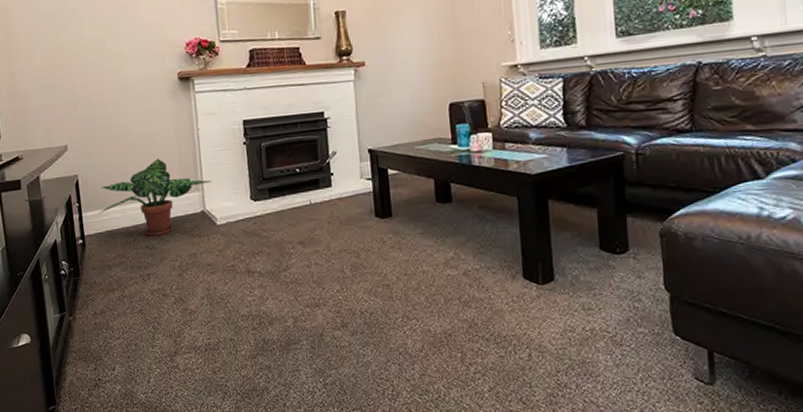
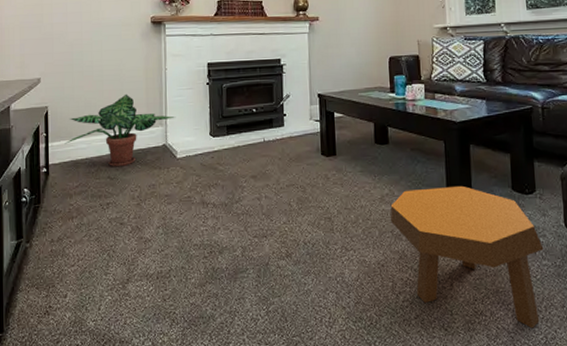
footstool: none [456,246,639,402] -> present [390,185,544,329]

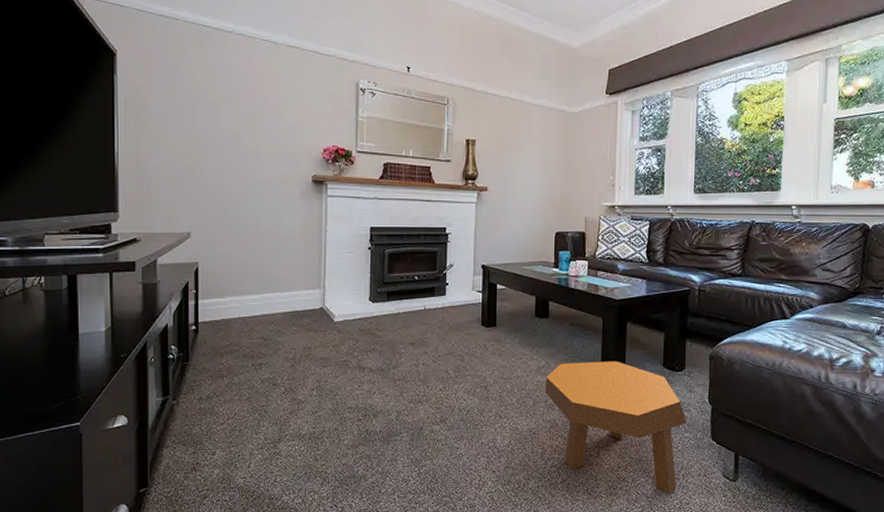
potted plant: present [64,94,176,167] -> none [215,254,335,328]

